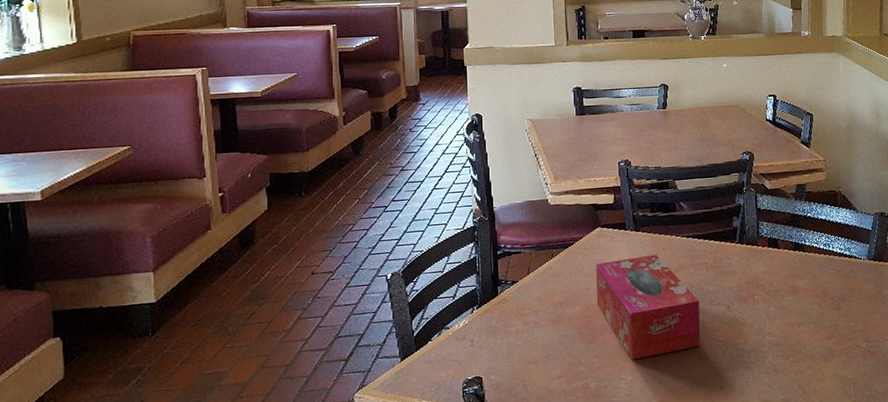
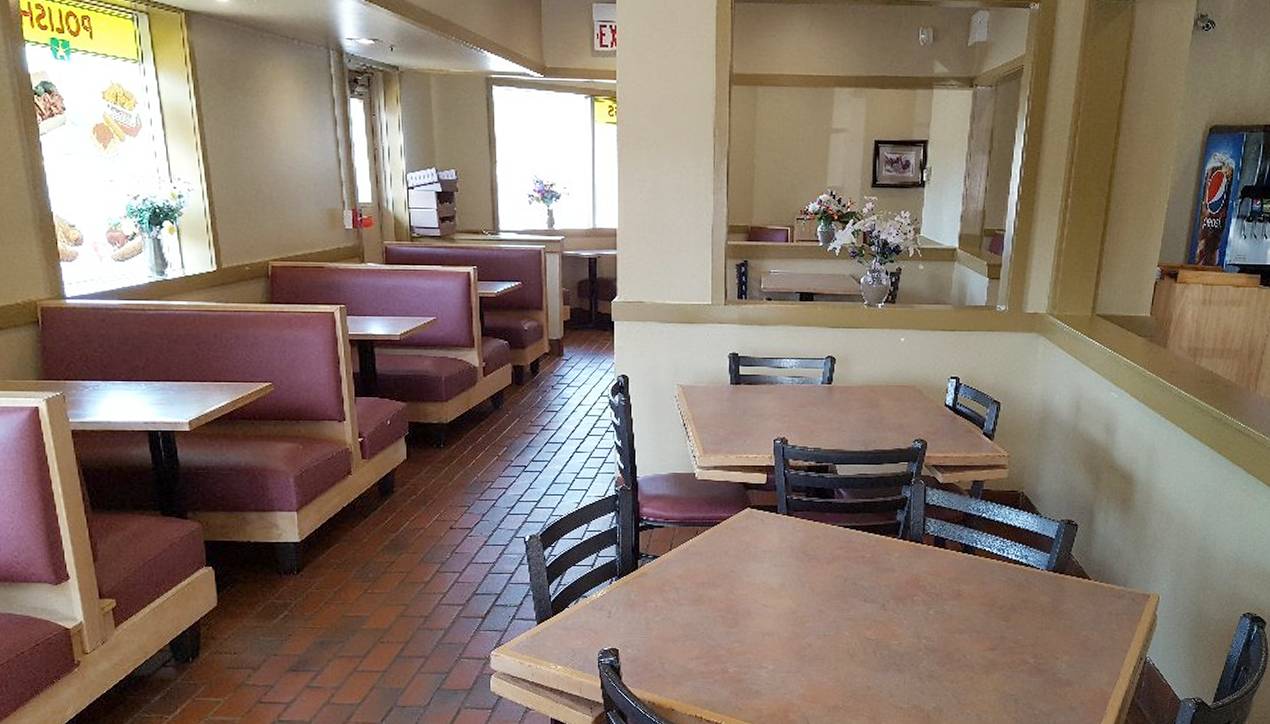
tissue box: present [596,254,701,360] -> none [741,542,852,650]

